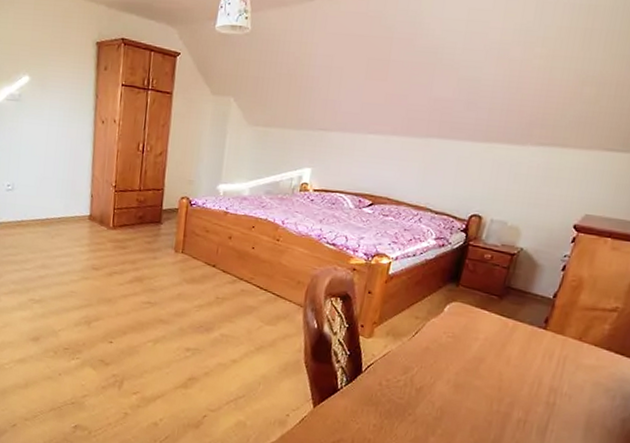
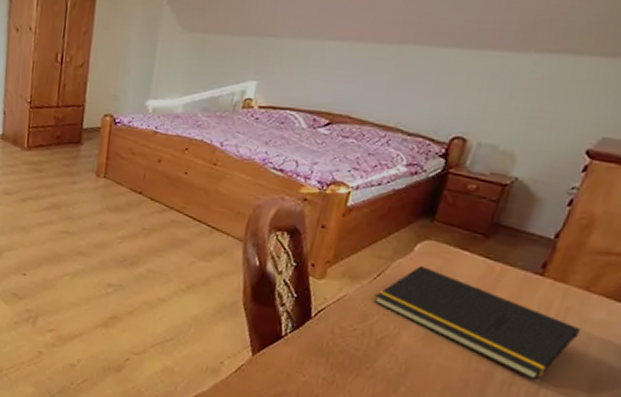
notepad: none [413,324,576,418] -> present [373,266,580,381]

